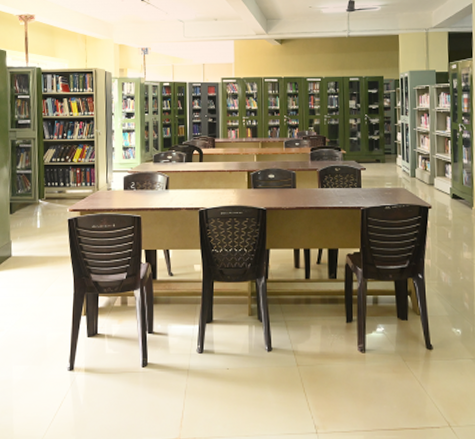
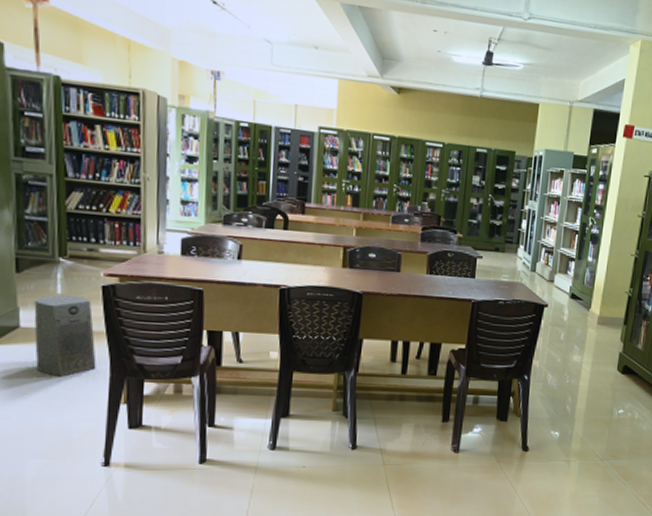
air purifier: none [21,229,64,295] -> present [34,295,96,377]

